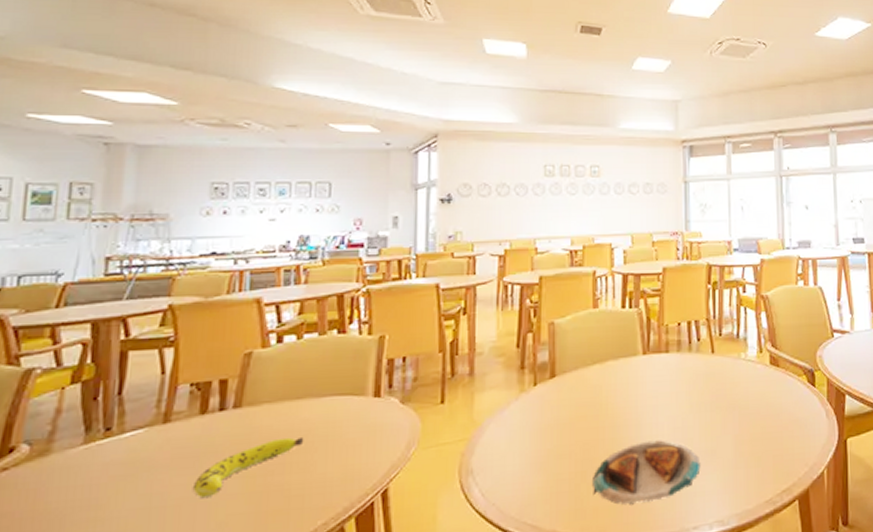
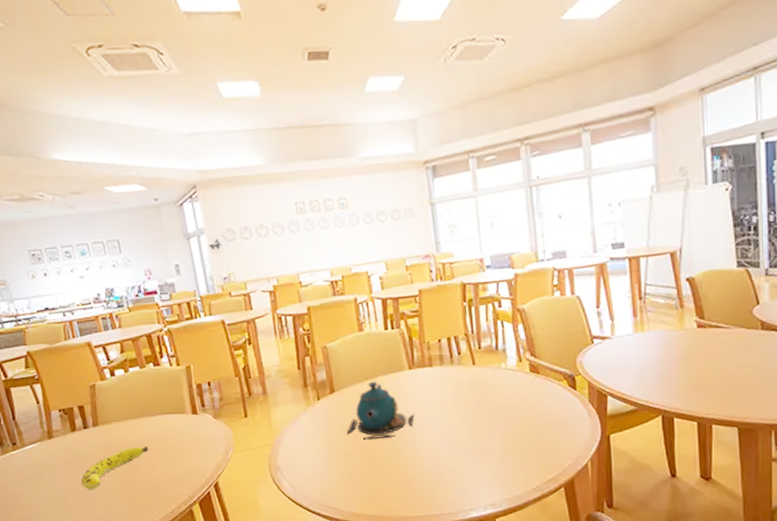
teapot: none [561,366,642,437] -> present [346,381,414,440]
plate: present [593,440,701,505] -> none [378,440,472,492]

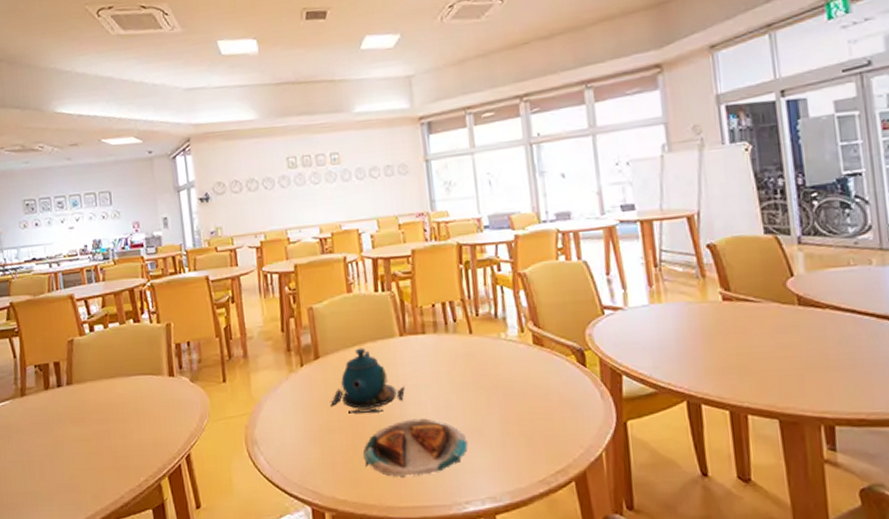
fruit: present [81,445,149,490] -> none [48,409,121,455]
plate: none [378,440,472,492] -> present [363,418,468,478]

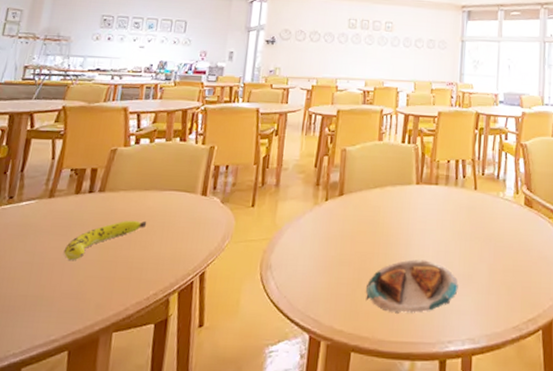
fruit: none [48,409,121,455] -> present [63,220,147,260]
teapot: present [330,348,405,414] -> none [344,190,412,250]

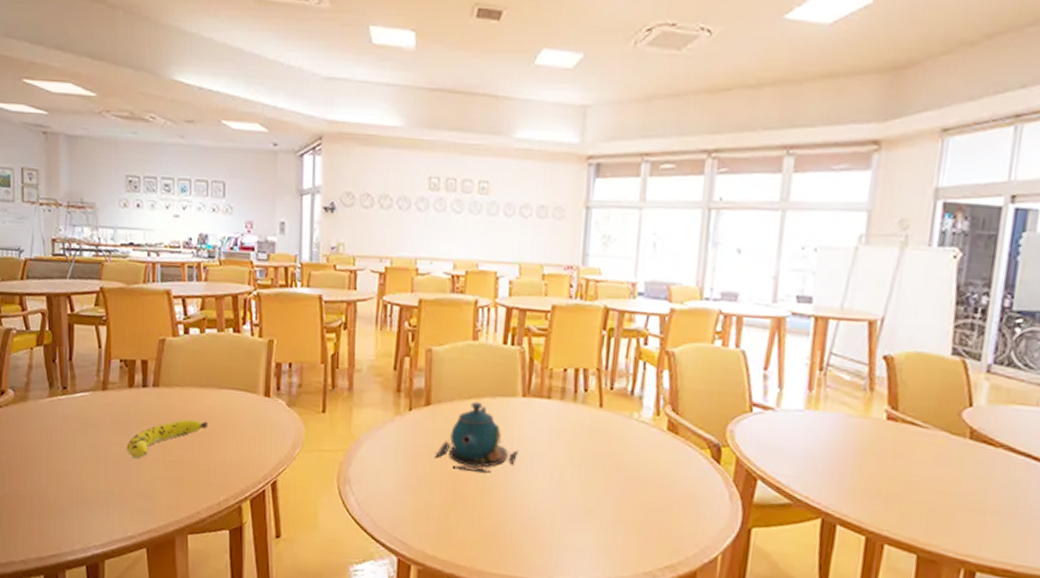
teapot: none [344,190,412,250] -> present [434,401,518,473]
plate: present [366,259,458,314] -> none [461,485,576,546]

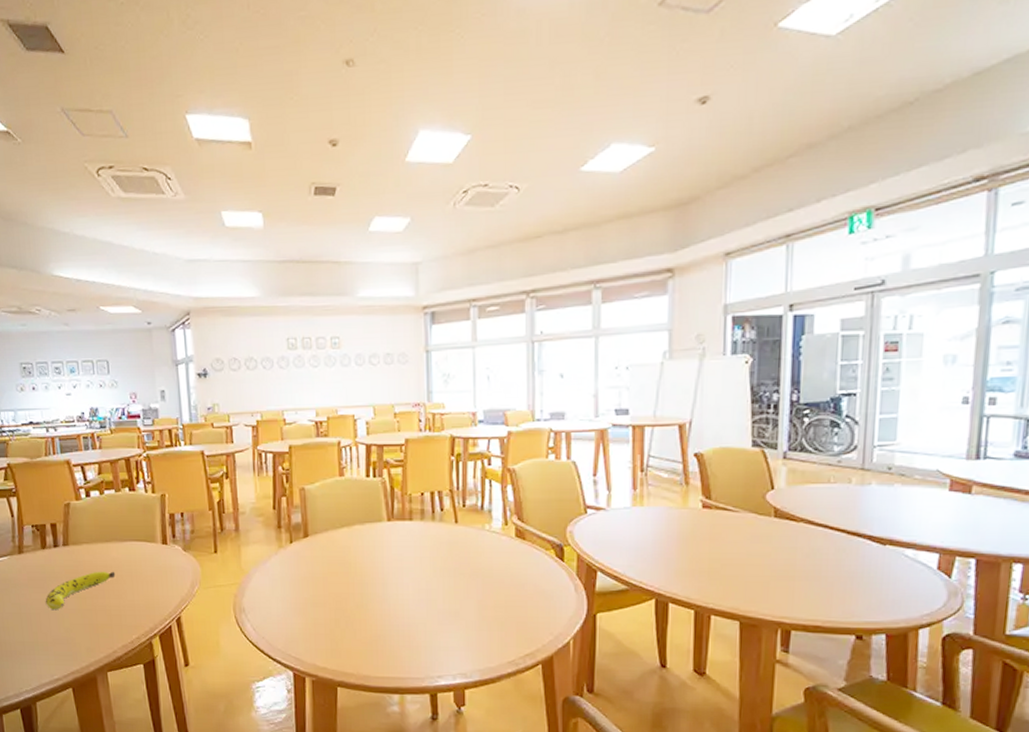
teapot: present [434,401,518,473] -> none [316,529,388,590]

